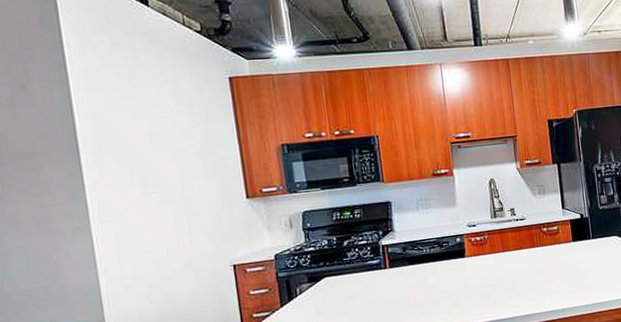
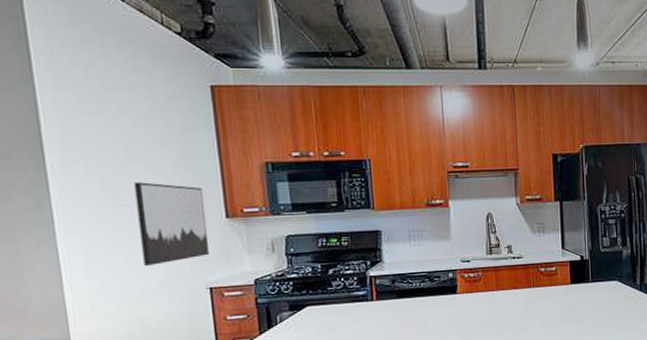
wall art: none [161,169,232,249] -> present [134,182,210,267]

